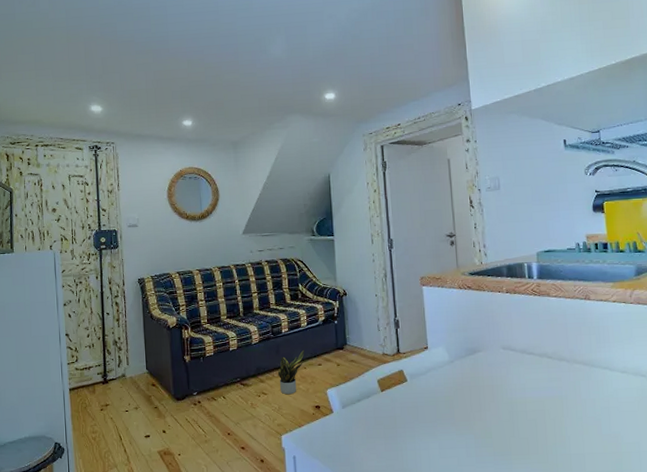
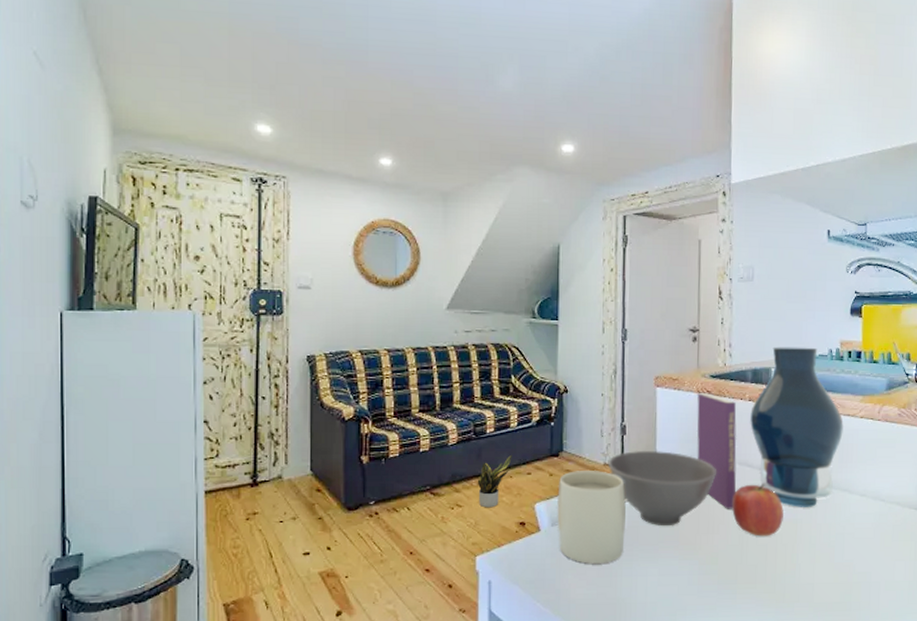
mug: none [345,360,407,440] -> present [557,471,626,564]
bowl: none [386,340,484,406] -> present [607,450,717,527]
book: none [459,289,503,389] -> present [696,393,737,509]
fruit: none [500,365,549,412] -> present [732,484,784,537]
vase: none [509,242,599,385] -> present [750,347,845,507]

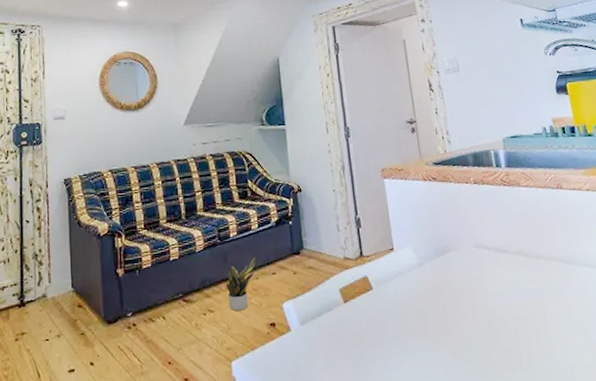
mug: present [557,471,626,564] -> none [303,265,374,362]
bowl: present [607,450,717,527] -> none [347,240,455,316]
book: present [696,393,737,509] -> none [424,180,477,294]
fruit: present [732,484,784,537] -> none [474,265,529,320]
vase: present [750,347,845,507] -> none [477,127,573,287]

